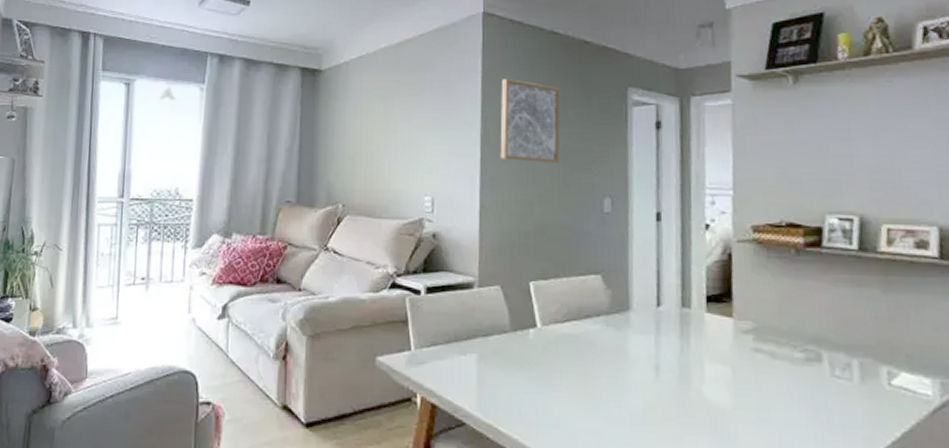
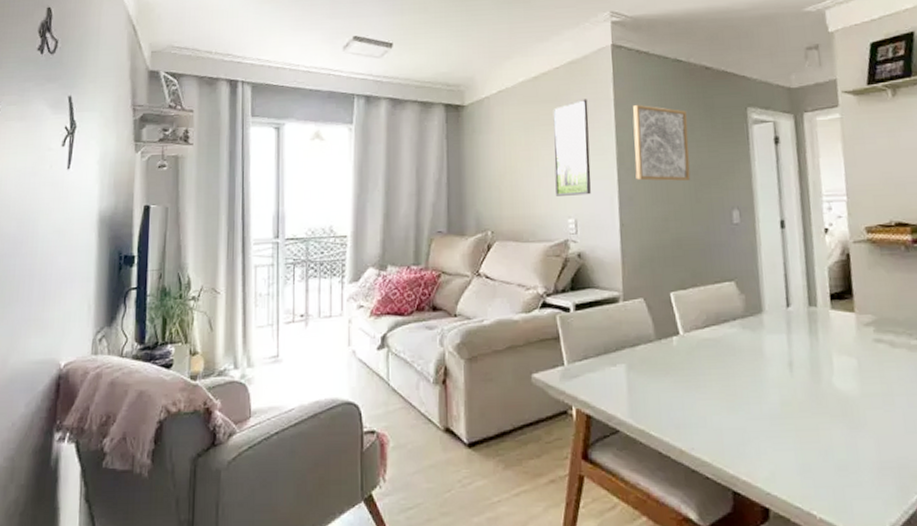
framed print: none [413,69,453,172] -> present [553,99,591,196]

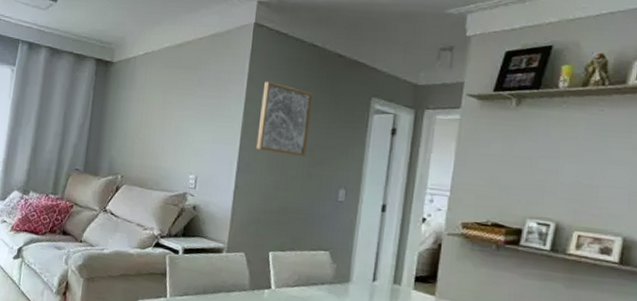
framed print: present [553,99,591,196] -> none [182,70,224,156]

